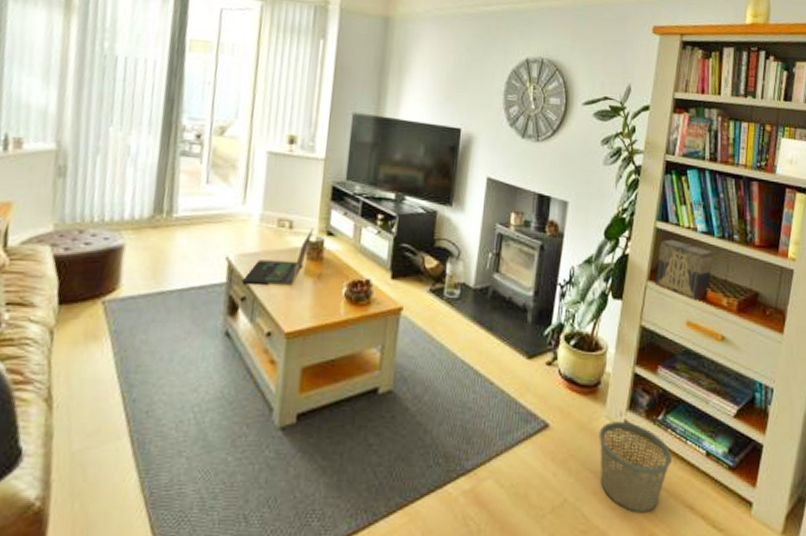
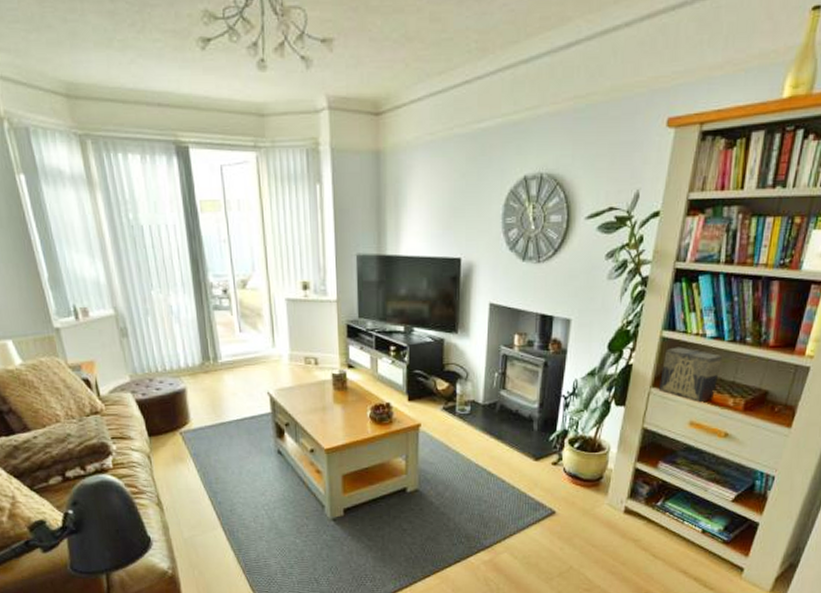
laptop: present [242,228,314,286] -> none [283,363,336,412]
basket: present [599,422,672,513] -> none [601,508,669,577]

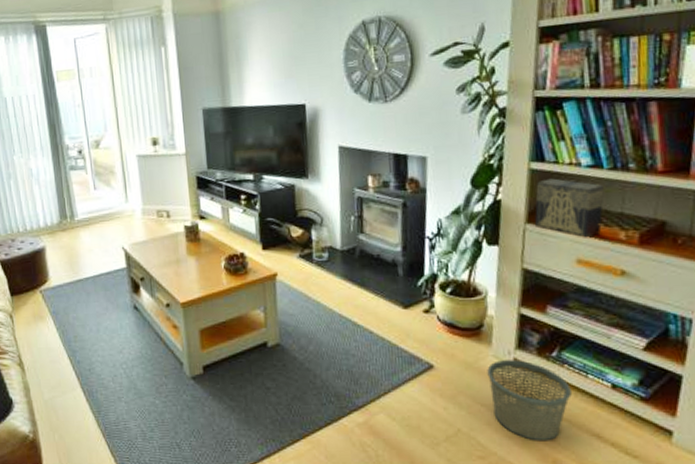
basket: none [601,508,669,577] -> present [487,360,572,441]

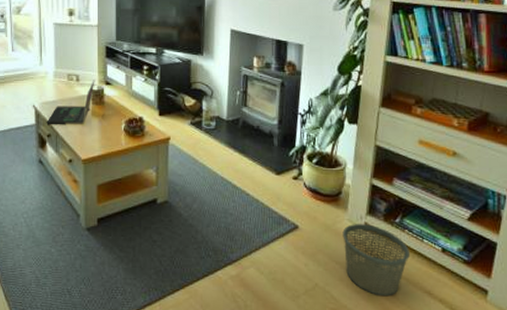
laptop: none [138,214,188,267] -> present [46,80,95,124]
decorative box: present [534,178,604,238] -> none [386,70,443,123]

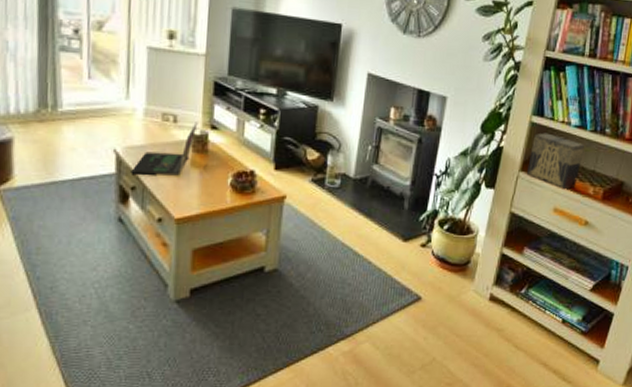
basket: present [342,224,410,297] -> none [466,295,531,369]
decorative box: none [386,70,443,123] -> present [526,133,584,190]

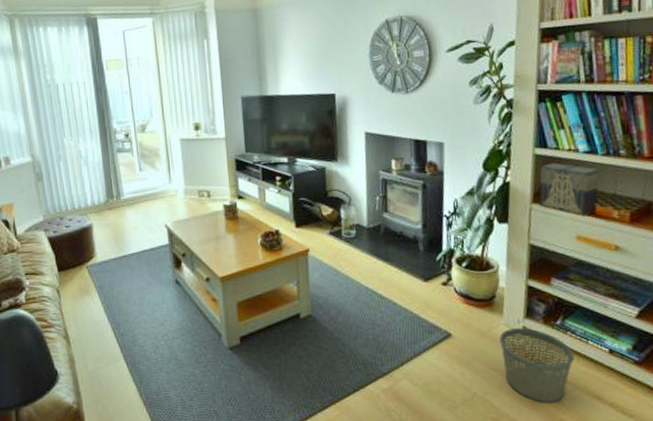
laptop: present [131,122,198,176] -> none [180,194,227,243]
basket: none [466,295,531,369] -> present [499,328,574,403]

